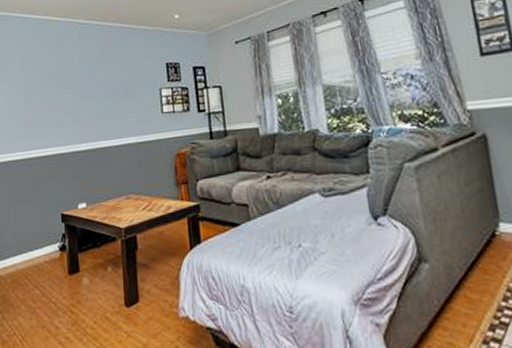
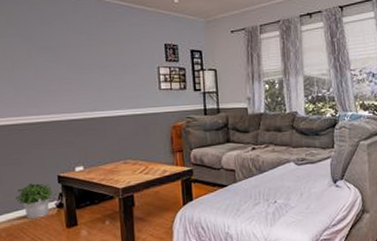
potted plant: none [22,222,56,264] -> present [16,182,53,220]

